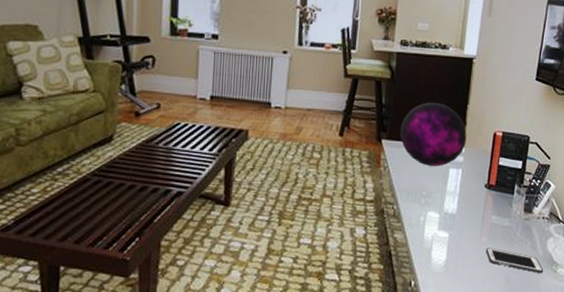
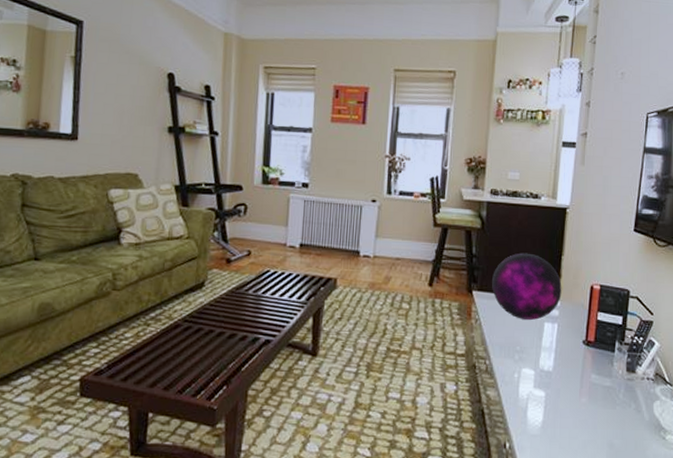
cell phone: present [486,247,544,274] -> none [586,409,651,441]

